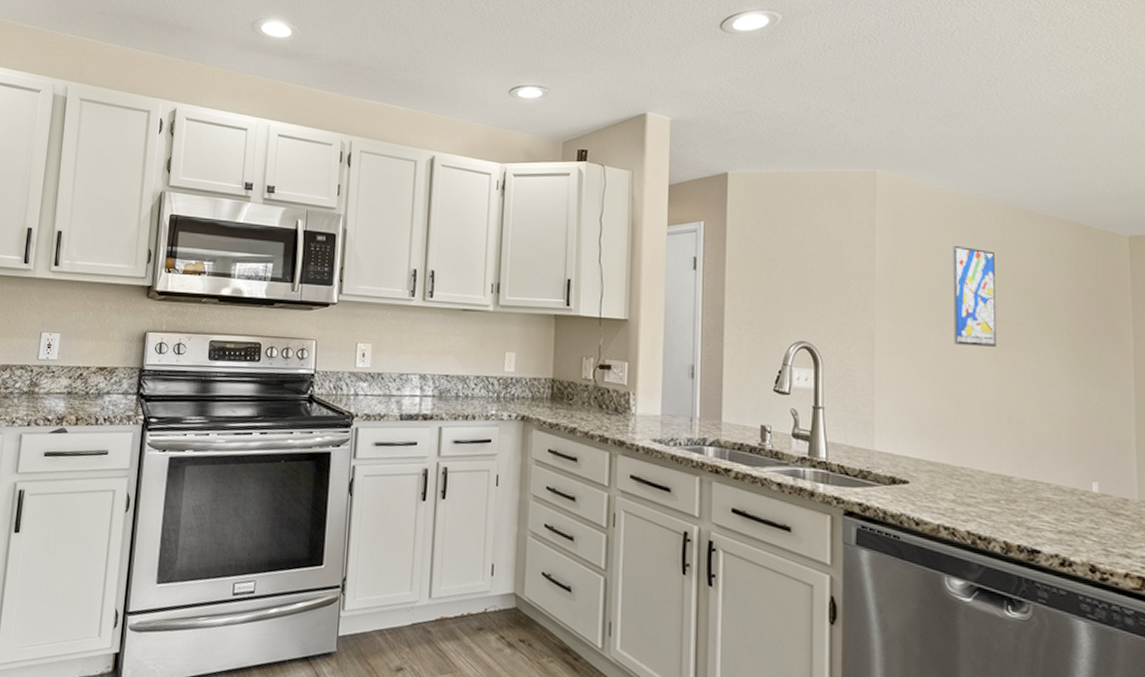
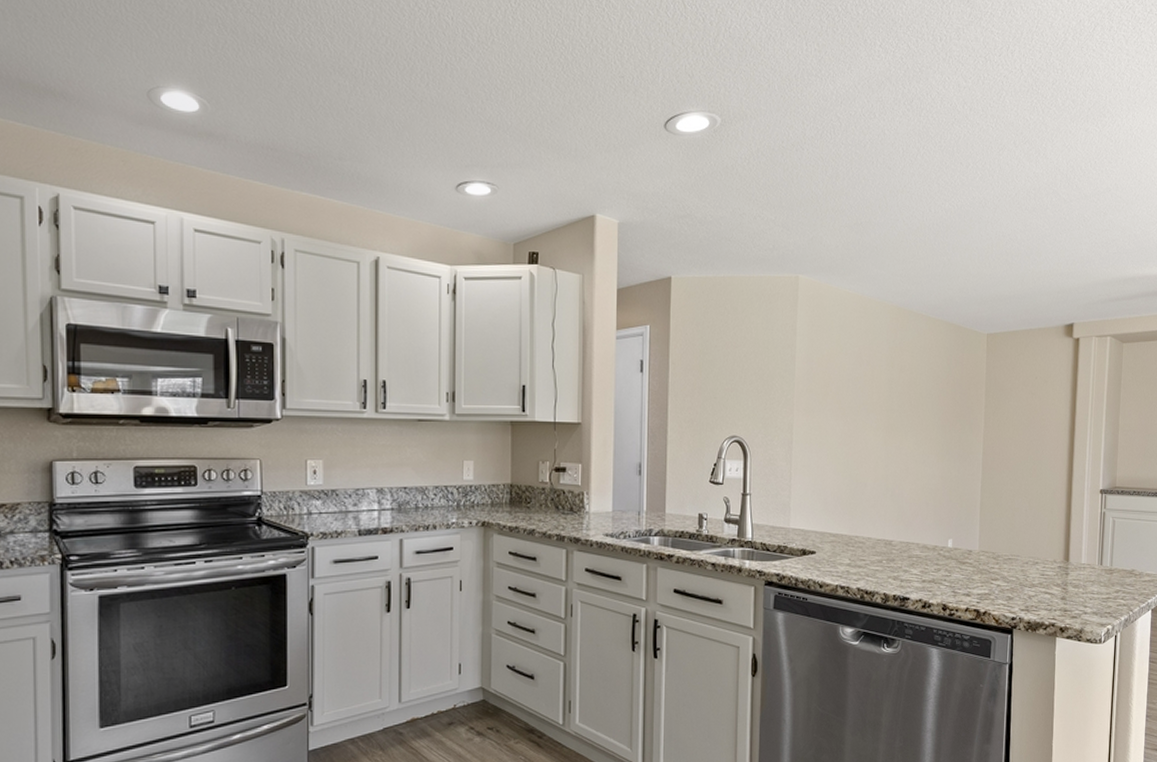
wall art: present [953,246,996,347] -> none [855,345,889,433]

